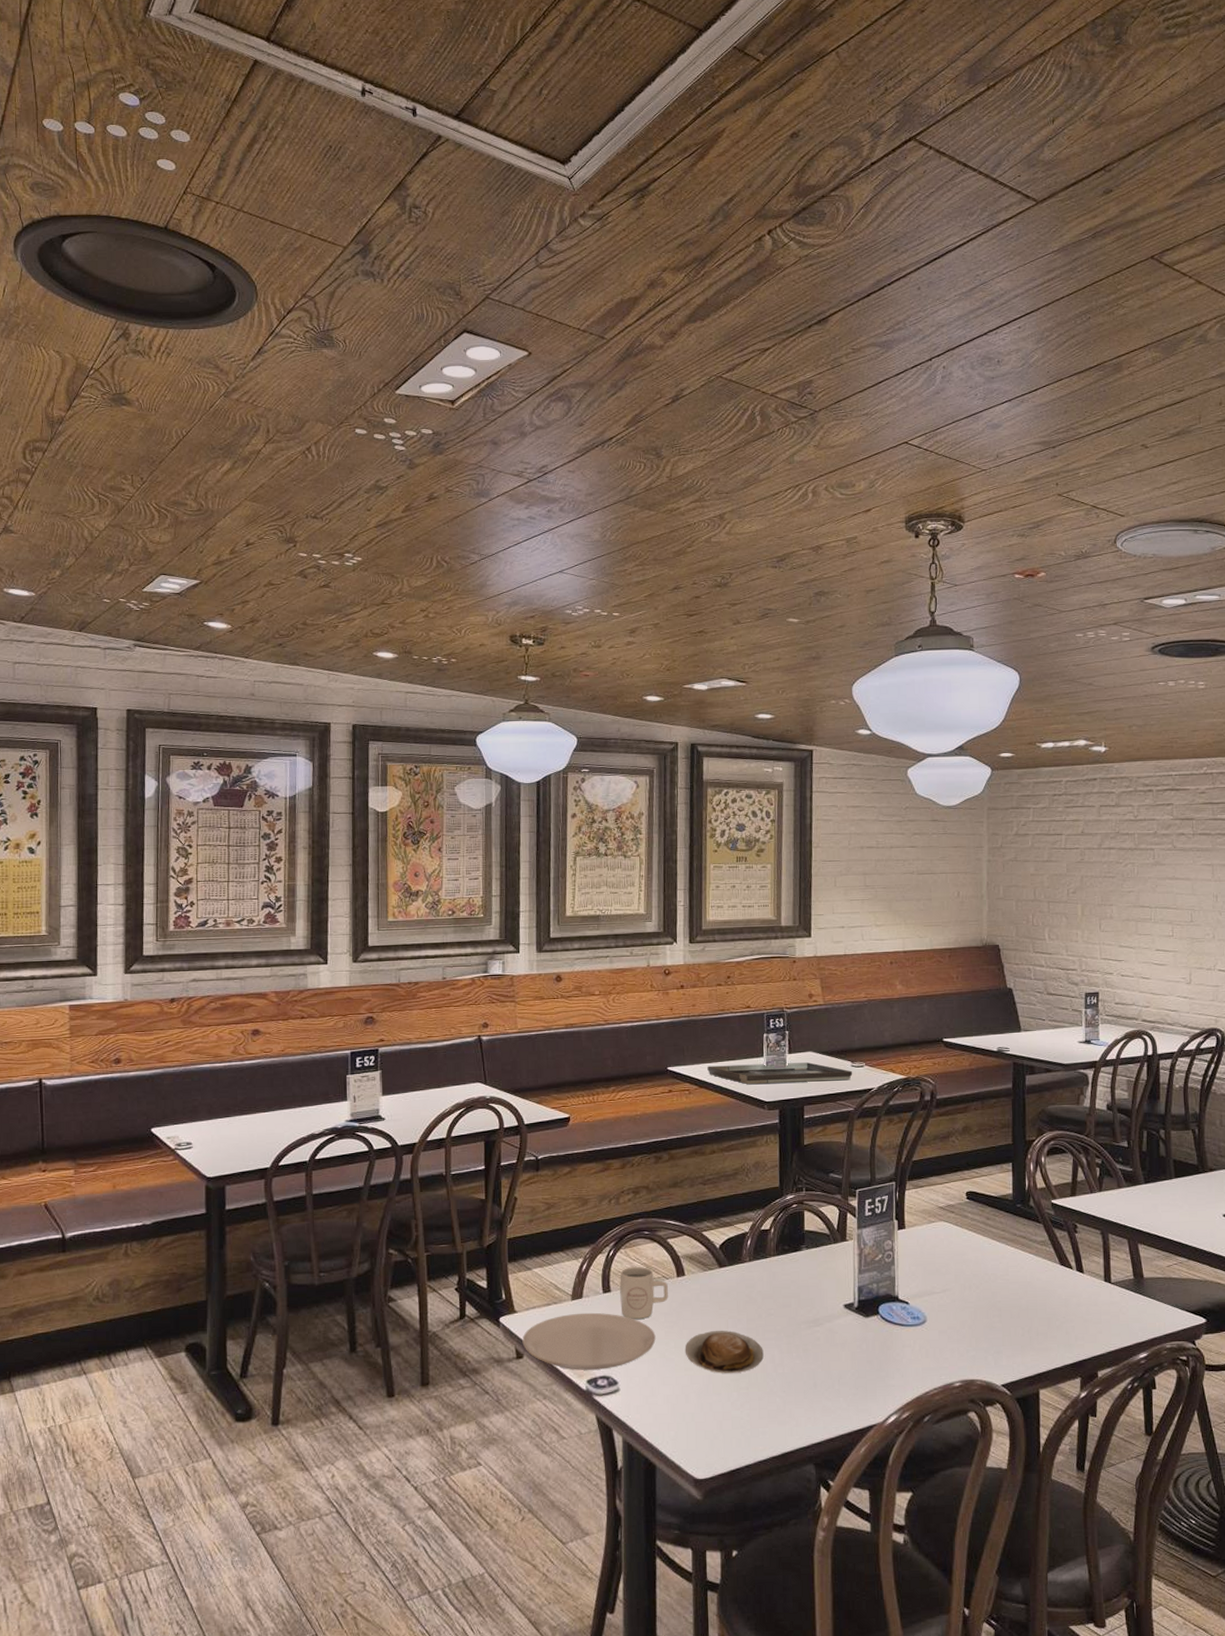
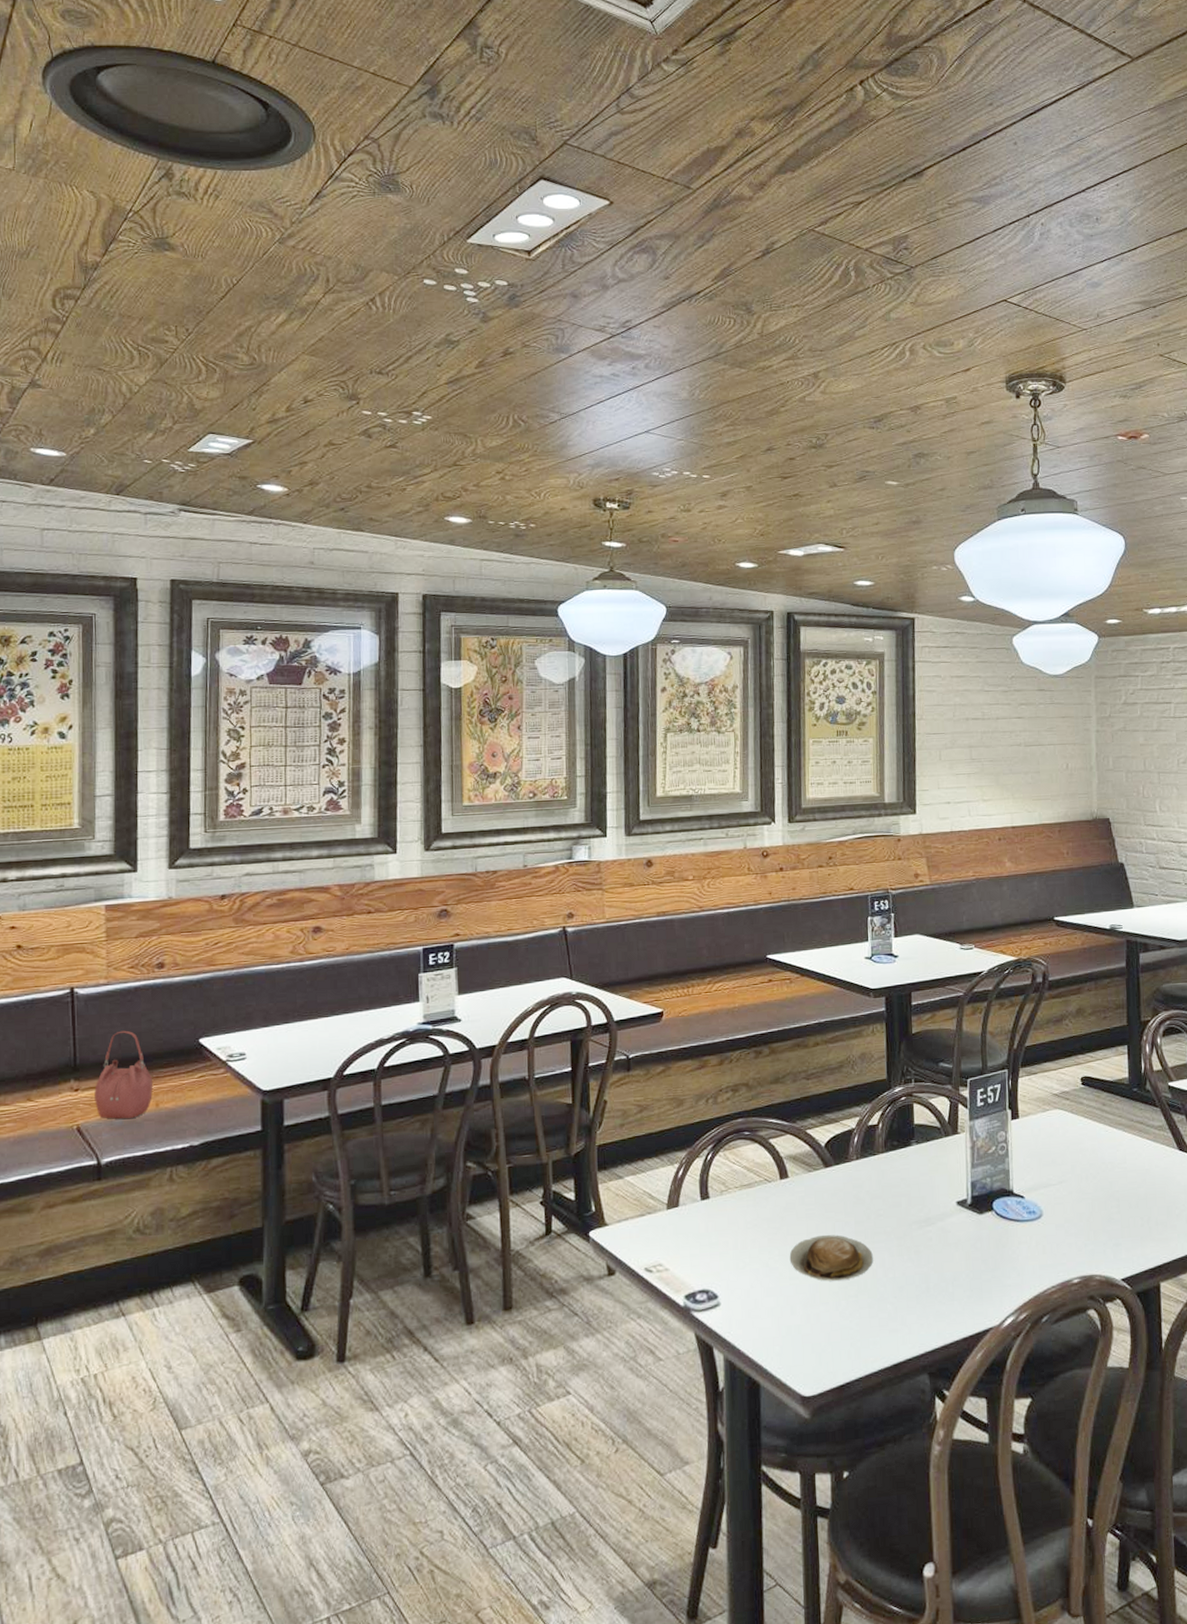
handbag: none [60,1118,110,1199] -> present [94,1030,153,1119]
plate: present [522,1312,656,1370] -> none [614,1221,758,1285]
mug: present [620,1267,668,1319] -> none [719,1170,771,1227]
tray: present [707,1062,853,1085] -> none [809,946,962,972]

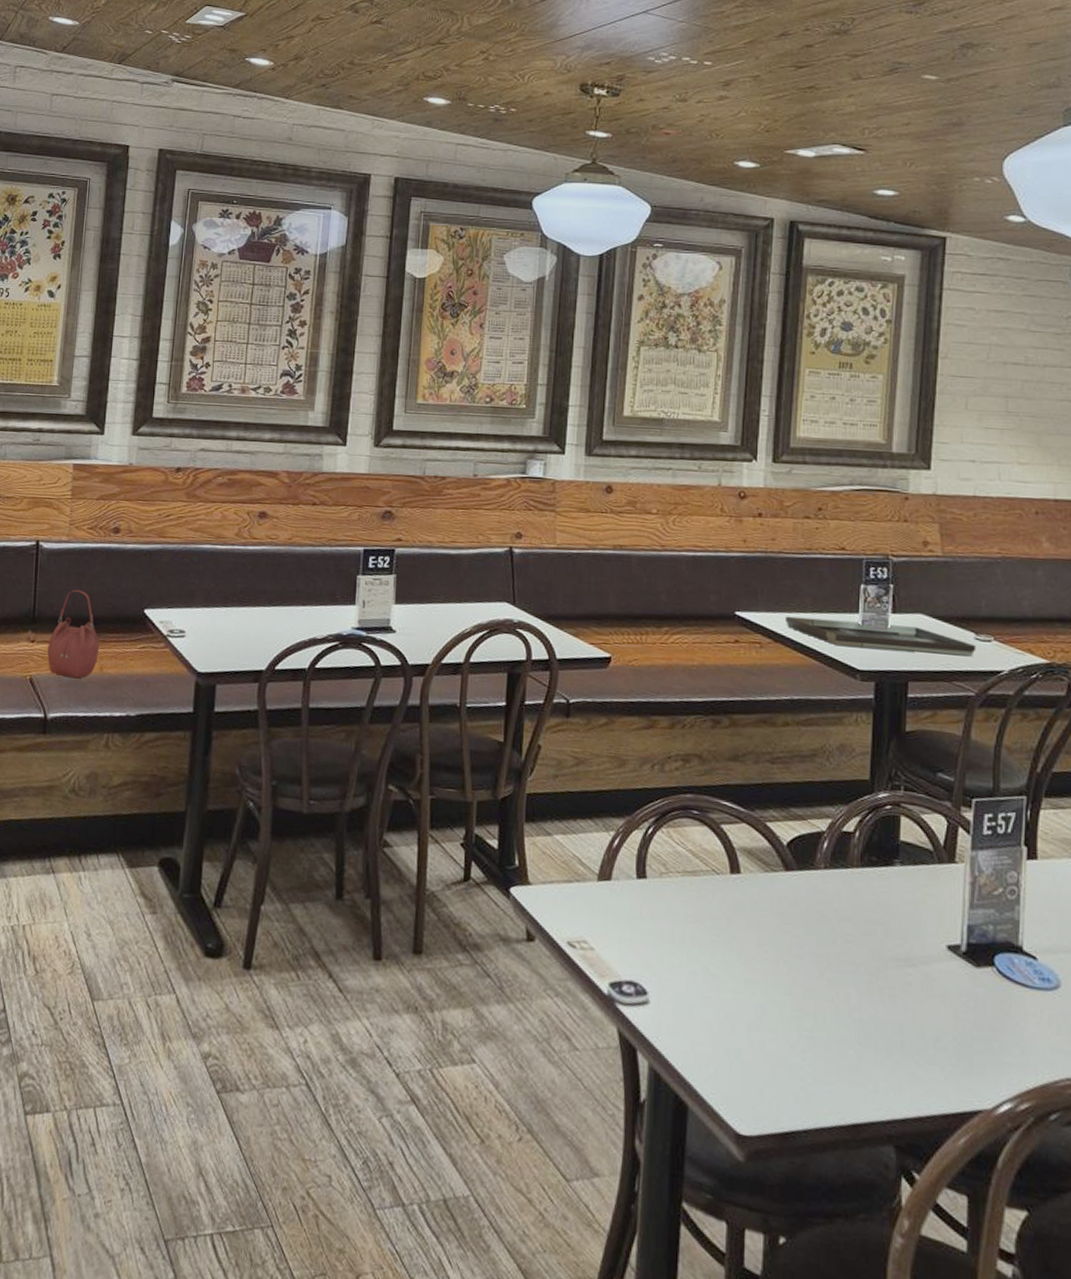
sandwich: present [789,1235,873,1281] -> none [734,948,836,1009]
tray: none [809,946,962,972] -> present [785,616,977,657]

